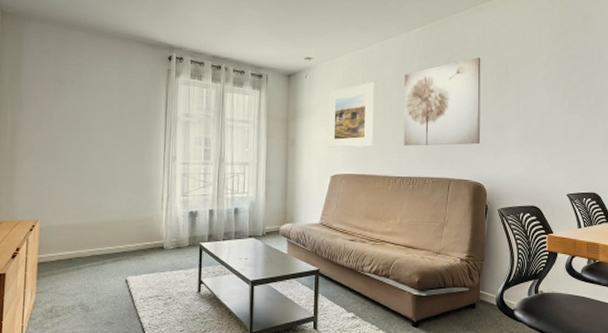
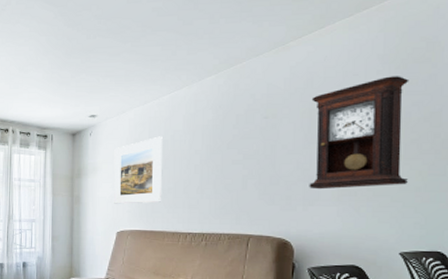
wall art: present [403,57,481,146] -> none [195,102,289,201]
pendulum clock: none [498,41,571,138] -> present [309,76,409,190]

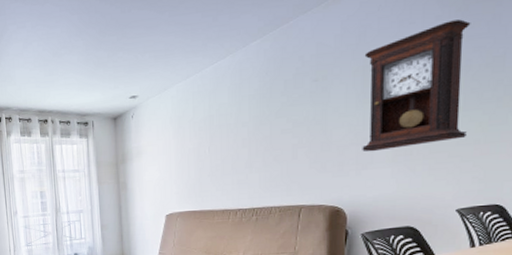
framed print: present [114,136,163,204] -> none [158,111,209,187]

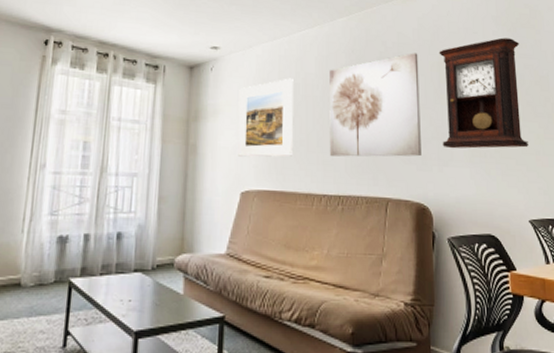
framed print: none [158,111,209,187] -> present [238,78,294,158]
wall art: none [243,61,340,175] -> present [329,53,421,157]

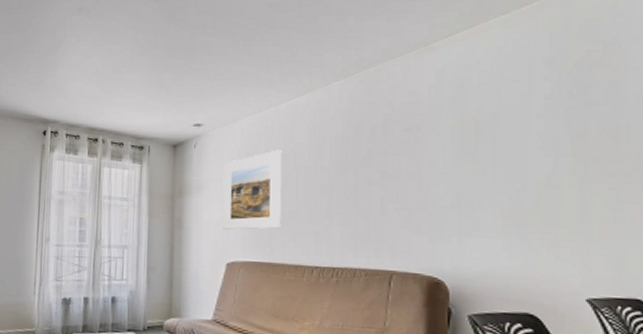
wall art: present [329,53,421,157] -> none [322,112,436,228]
pendulum clock: present [439,37,529,149] -> none [463,83,591,218]

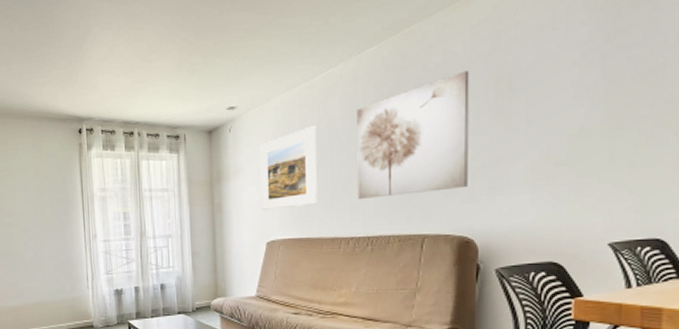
wall art: none [322,112,436,228] -> present [357,71,470,199]

